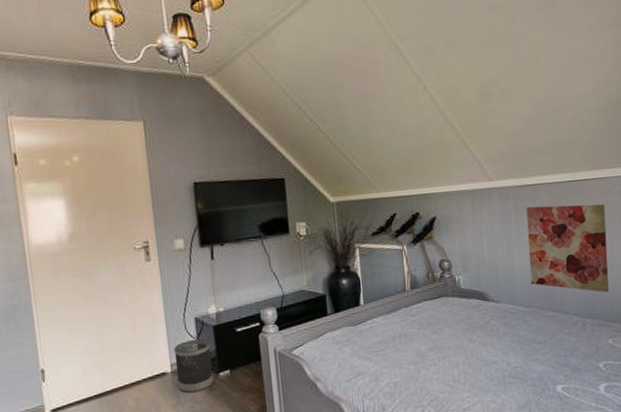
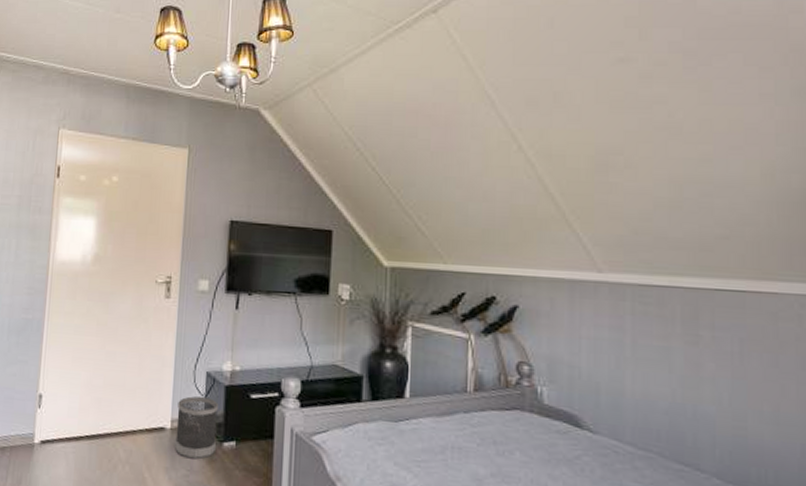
wall art: present [526,204,609,293] -> none [647,314,774,455]

